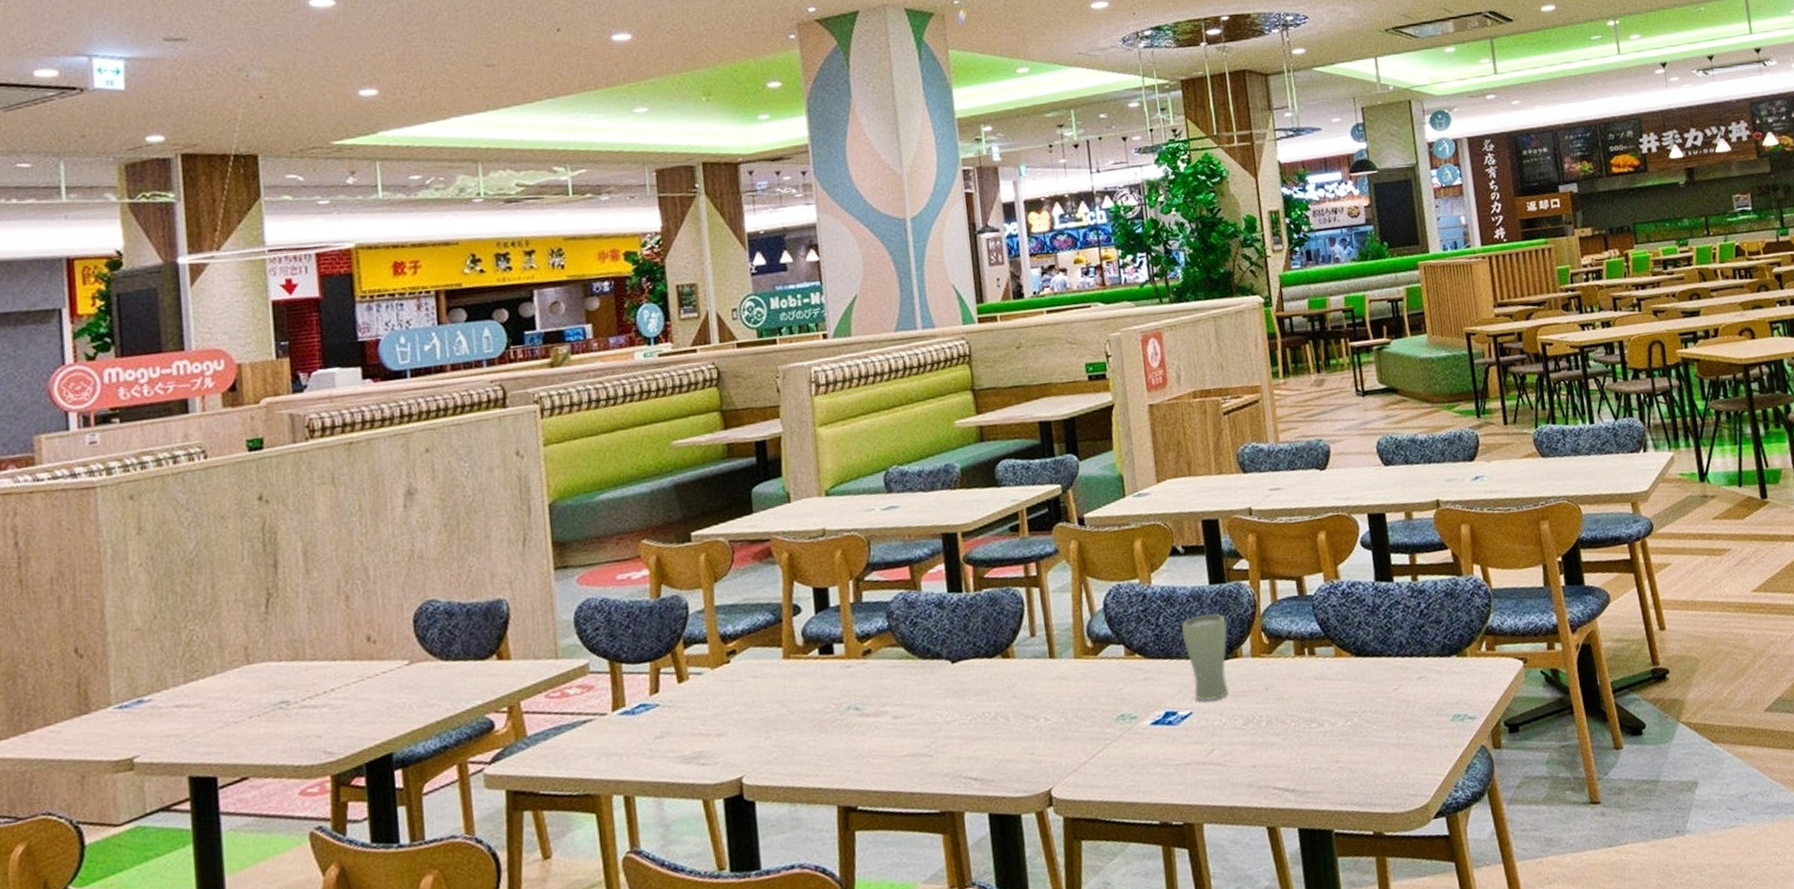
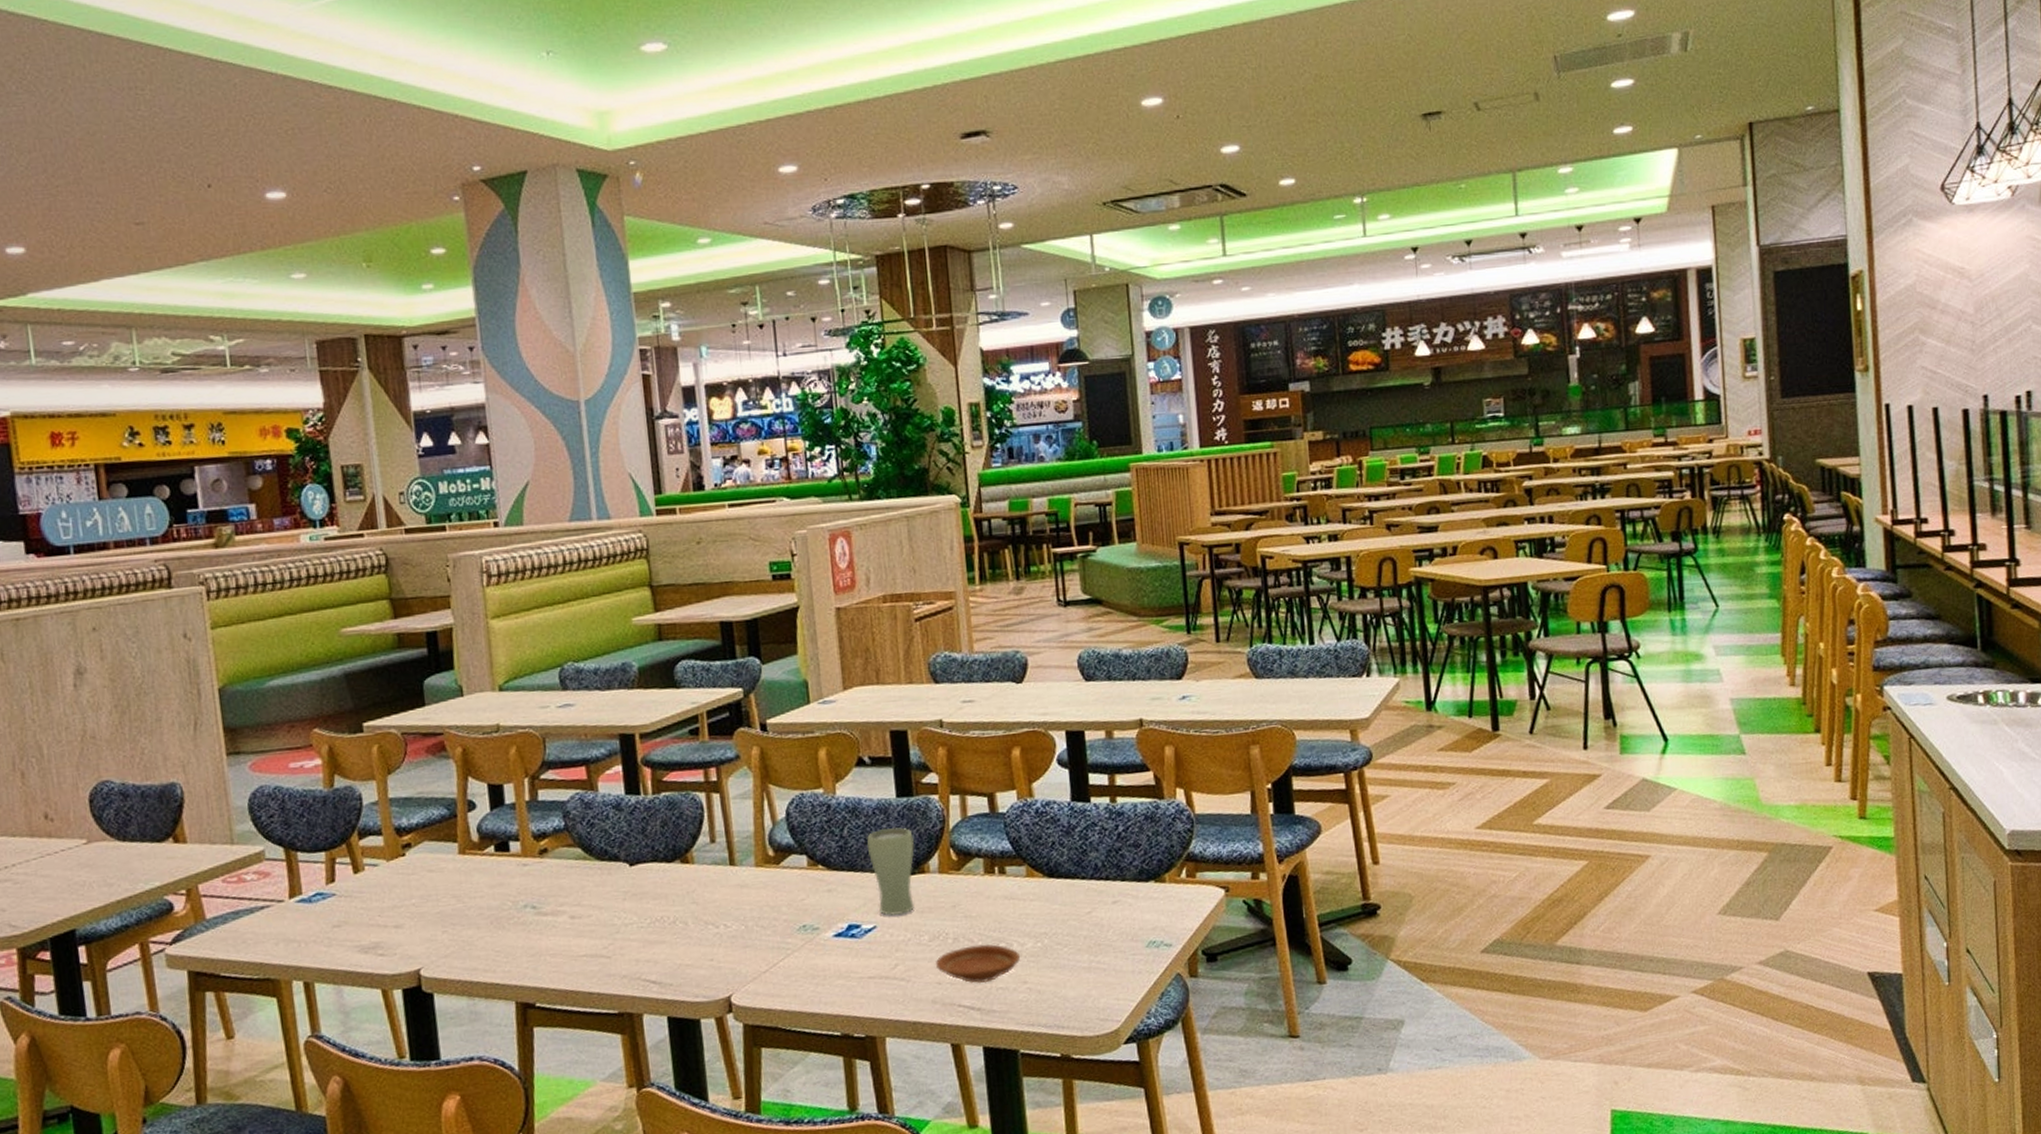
plate: none [1250,725,1332,765] -> present [936,944,1021,984]

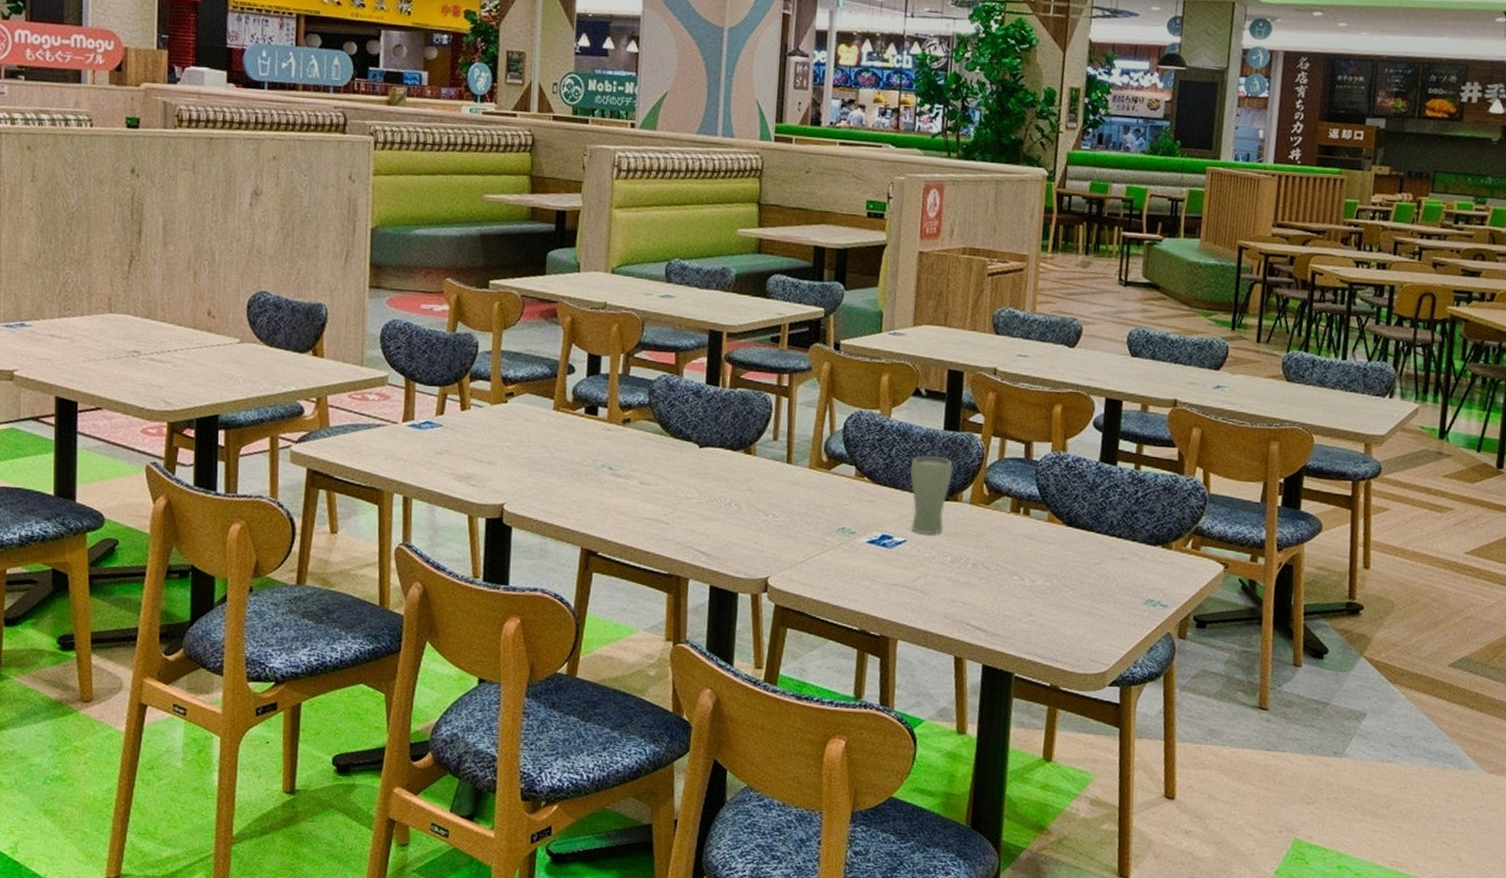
plate: present [936,944,1021,984] -> none [953,573,1030,609]

